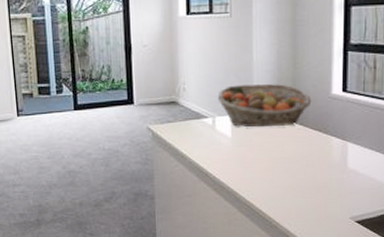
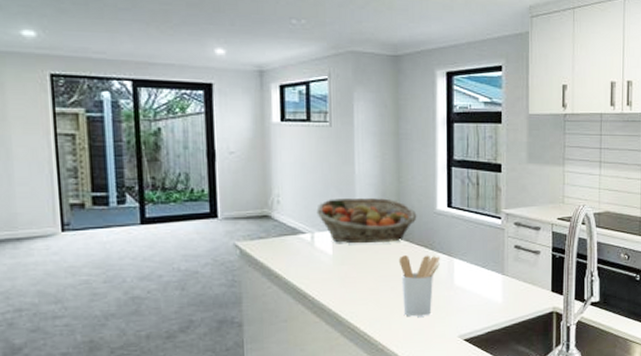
utensil holder: none [293,138,333,197] -> present [398,255,440,317]

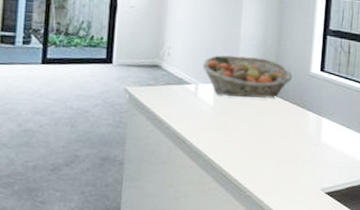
utensil holder: present [398,255,440,317] -> none [272,111,310,168]

